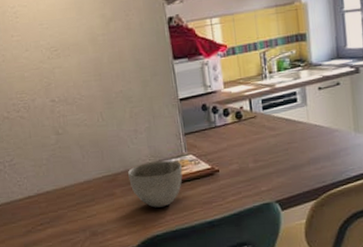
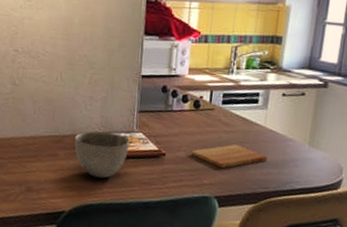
cutting board: none [243,145,318,173] -> present [191,144,268,169]

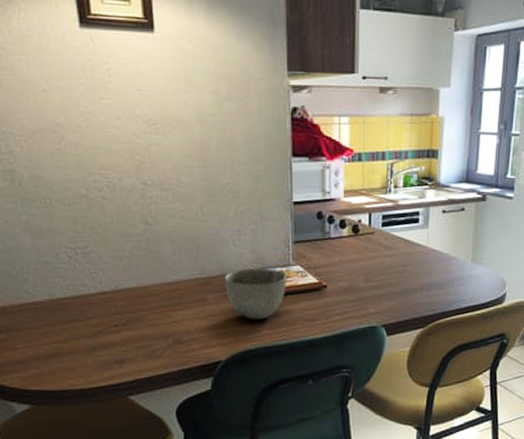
cutting board: present [191,144,268,169] -> none [354,267,433,295]

